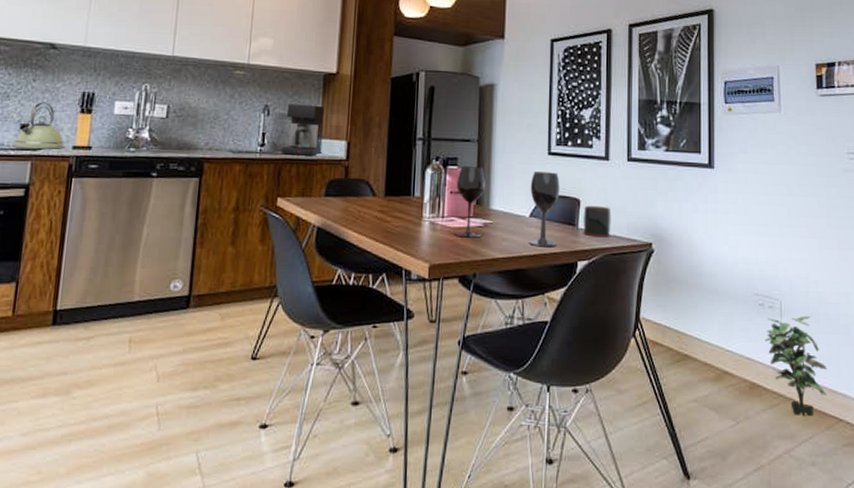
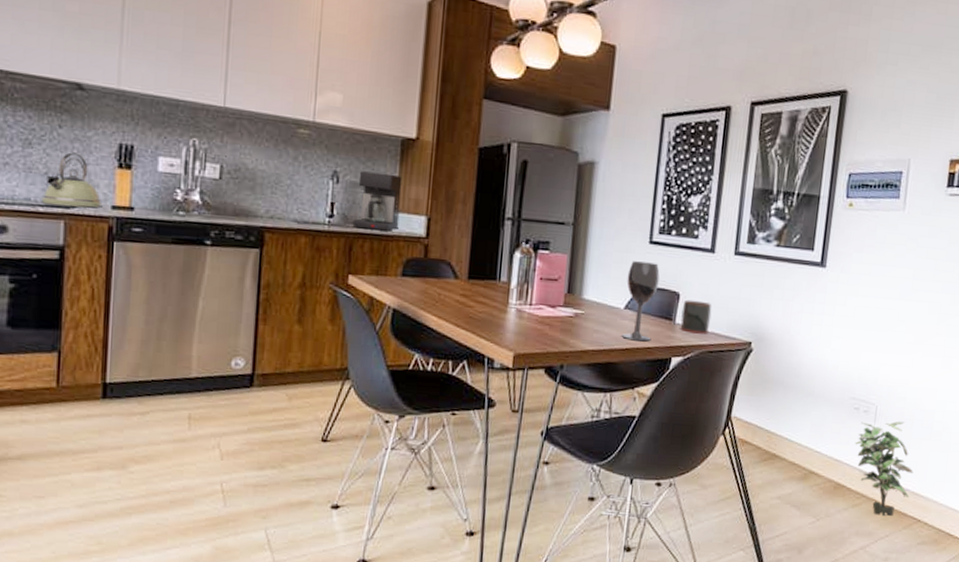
wineglass: present [454,166,485,238] -> none [542,251,579,329]

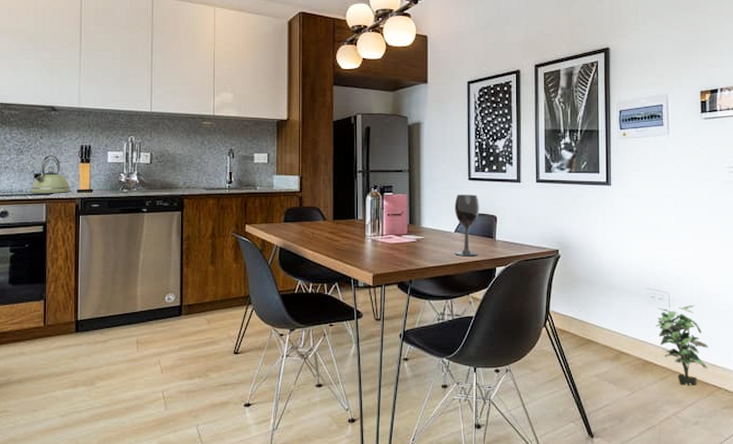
coffee maker: present [353,171,402,231] -> none [247,147,279,189]
mug: present [680,299,712,334] -> none [500,221,524,247]

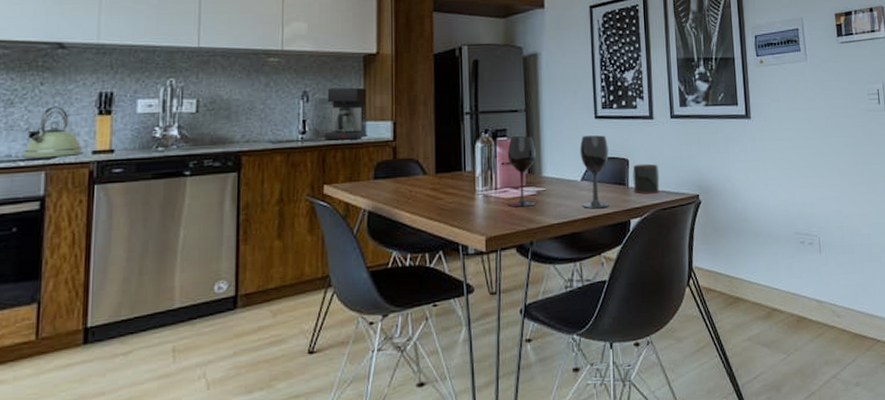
coffee maker: none [247,147,279,189] -> present [325,87,367,141]
wineglass: none [392,192,416,251] -> present [507,136,536,207]
mug: none [500,221,524,247] -> present [632,163,660,194]
potted plant: present [655,305,708,387] -> none [807,248,865,342]

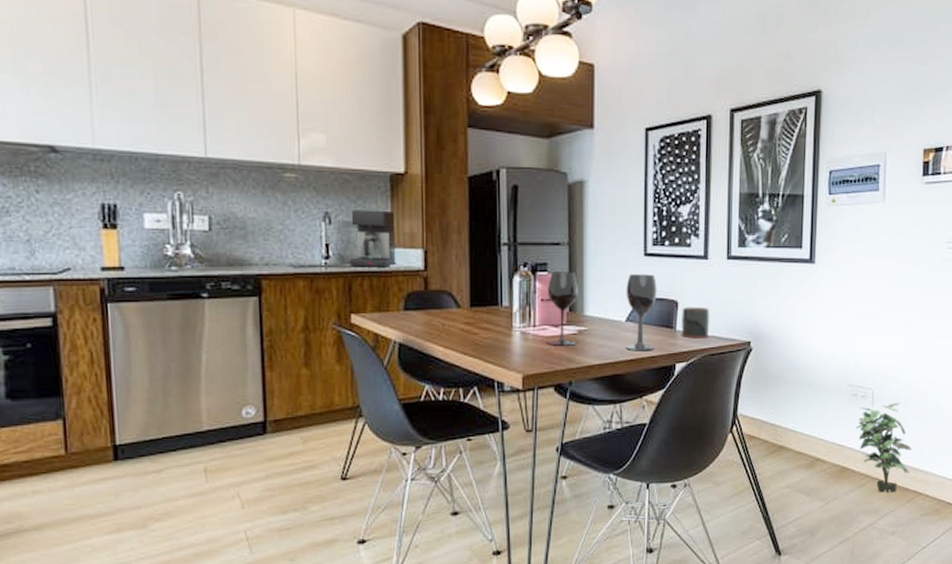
kettle: present [22,106,83,159] -> none [26,217,92,273]
potted plant: none [807,248,865,342] -> present [855,403,912,493]

